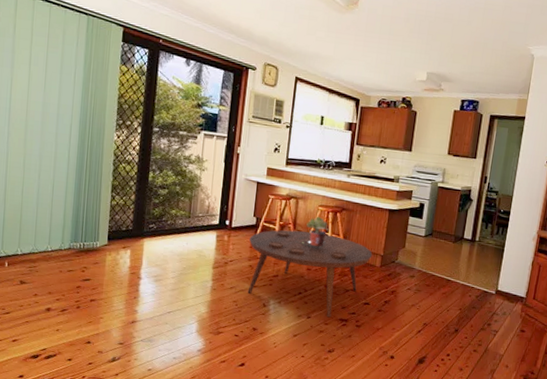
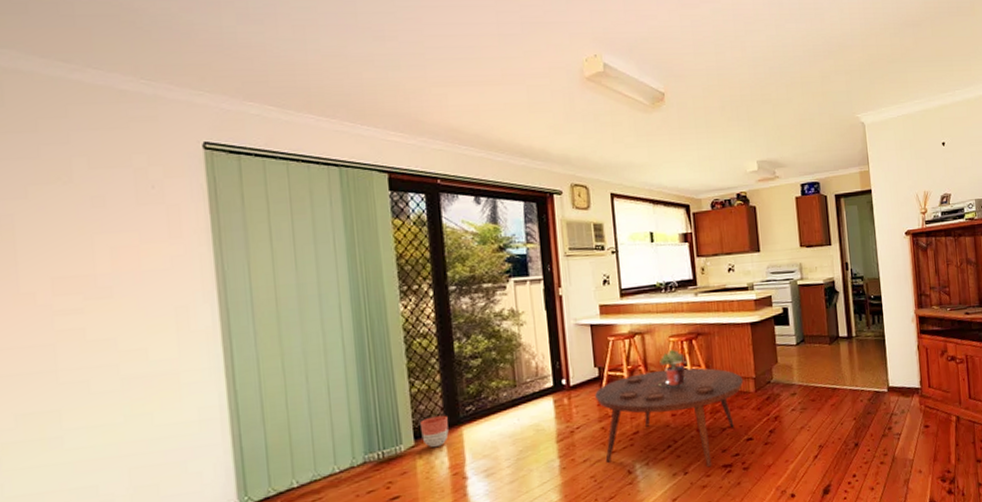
planter: none [113,226,135,250] -> present [420,415,449,448]

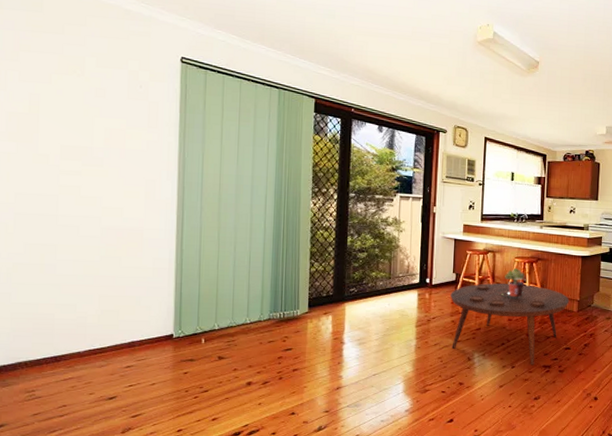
planter: present [420,415,449,448] -> none [314,292,335,316]

